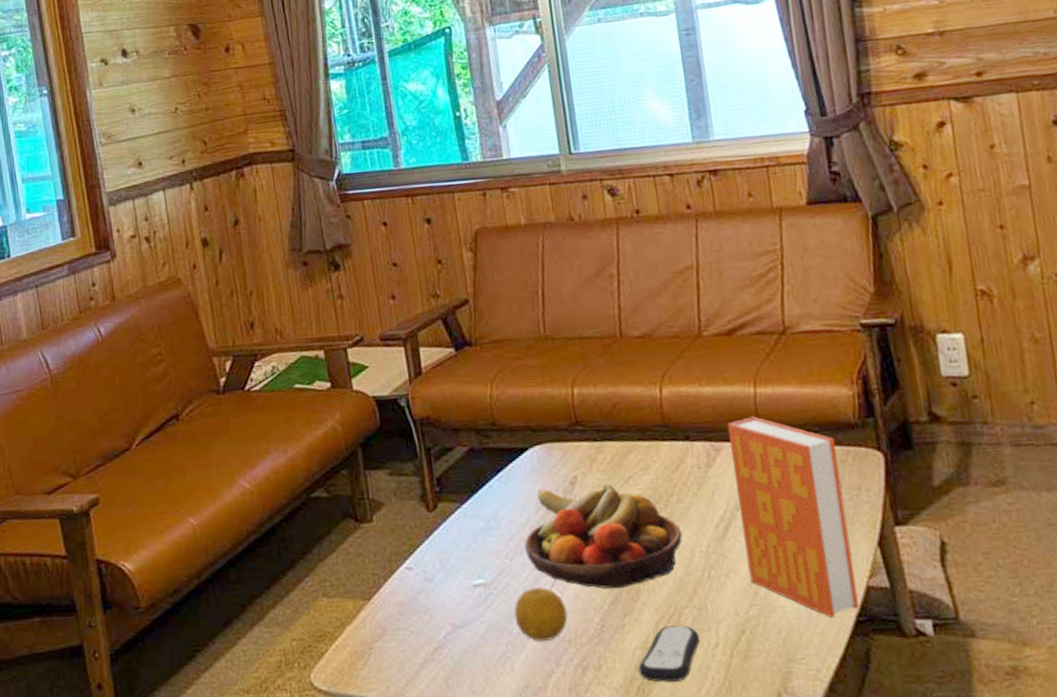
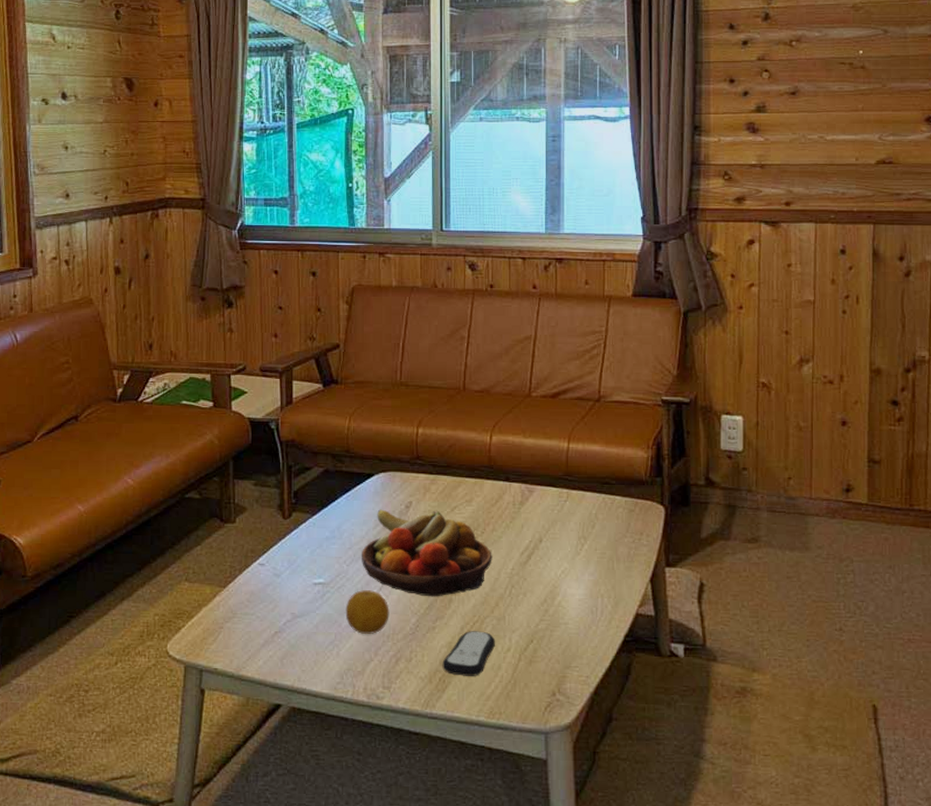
book: present [727,416,860,619] -> none [541,467,628,637]

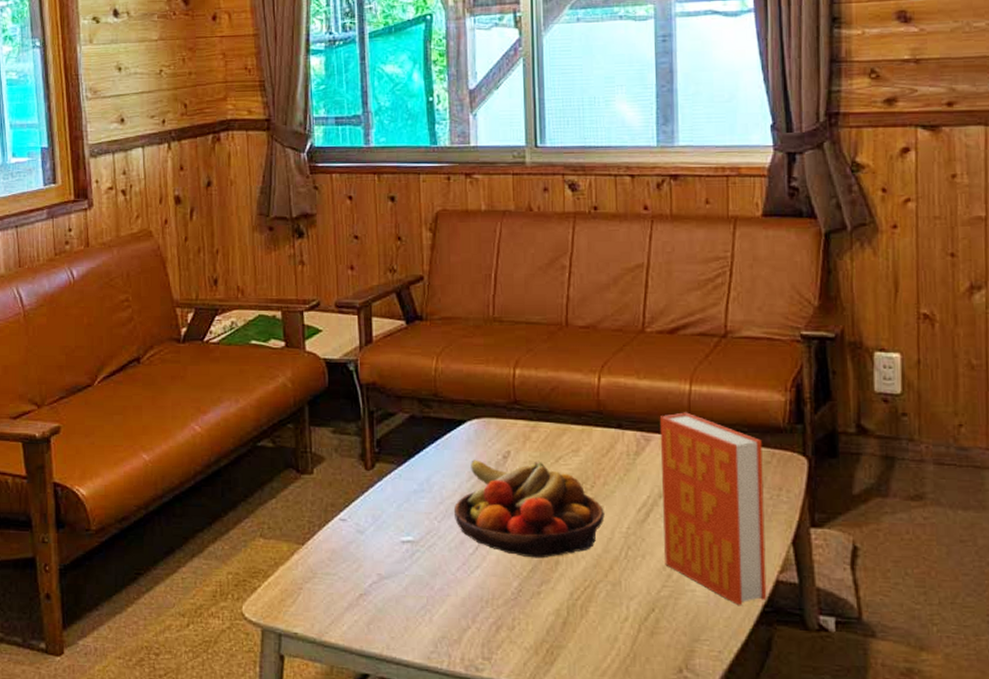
fruit: present [345,590,390,634] -> none [438,549,488,599]
remote control: present [442,631,495,676] -> none [549,597,610,648]
book: none [541,467,628,637] -> present [659,412,767,606]

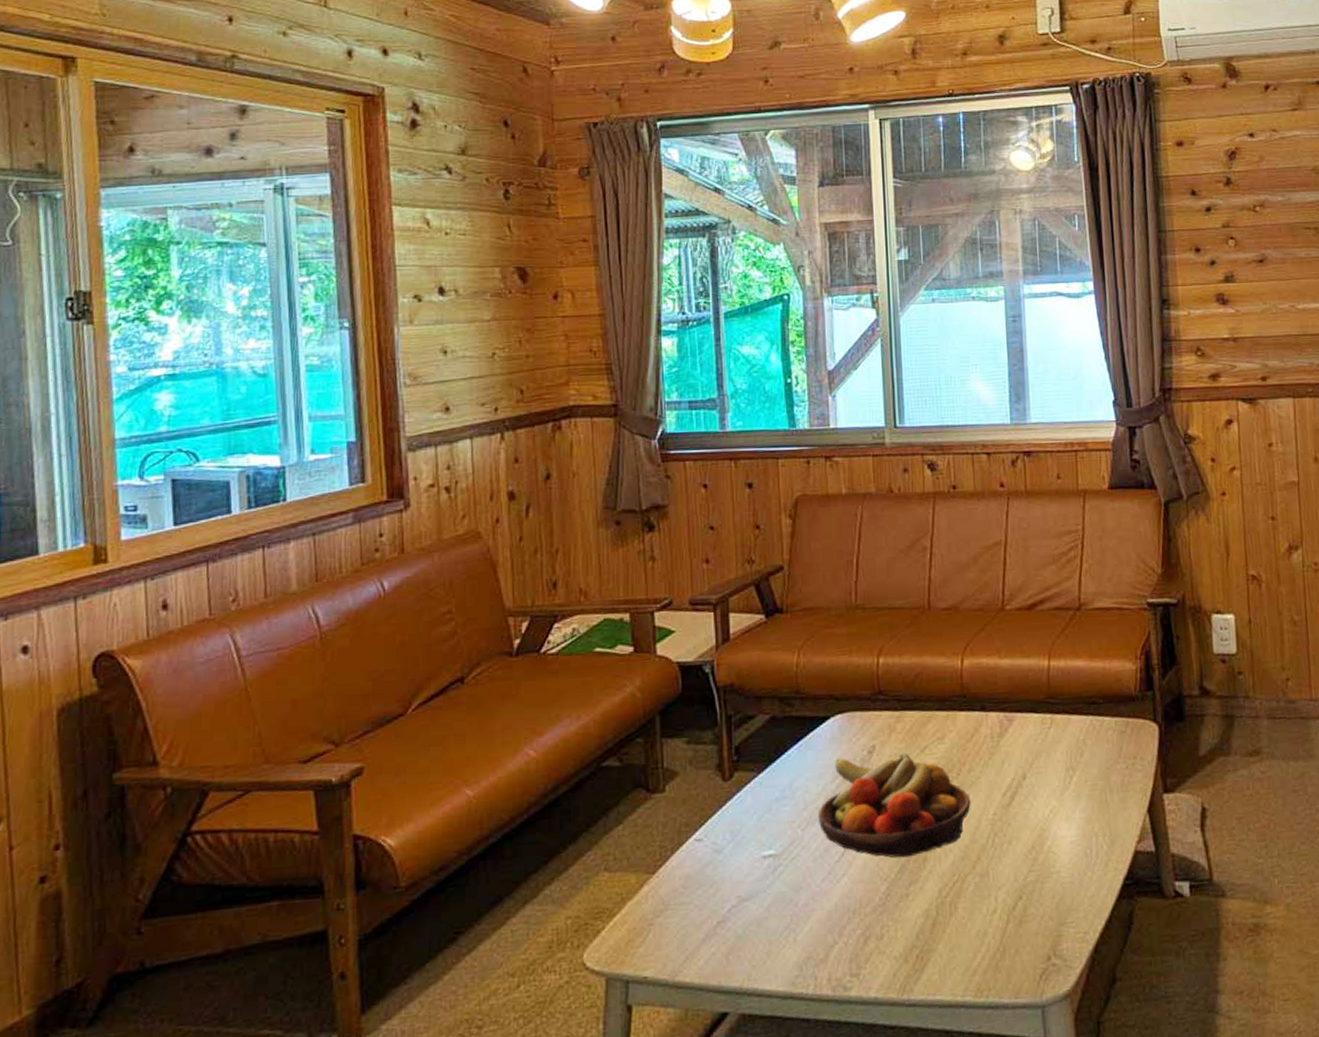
book: present [659,412,767,606] -> none [1021,688,1127,883]

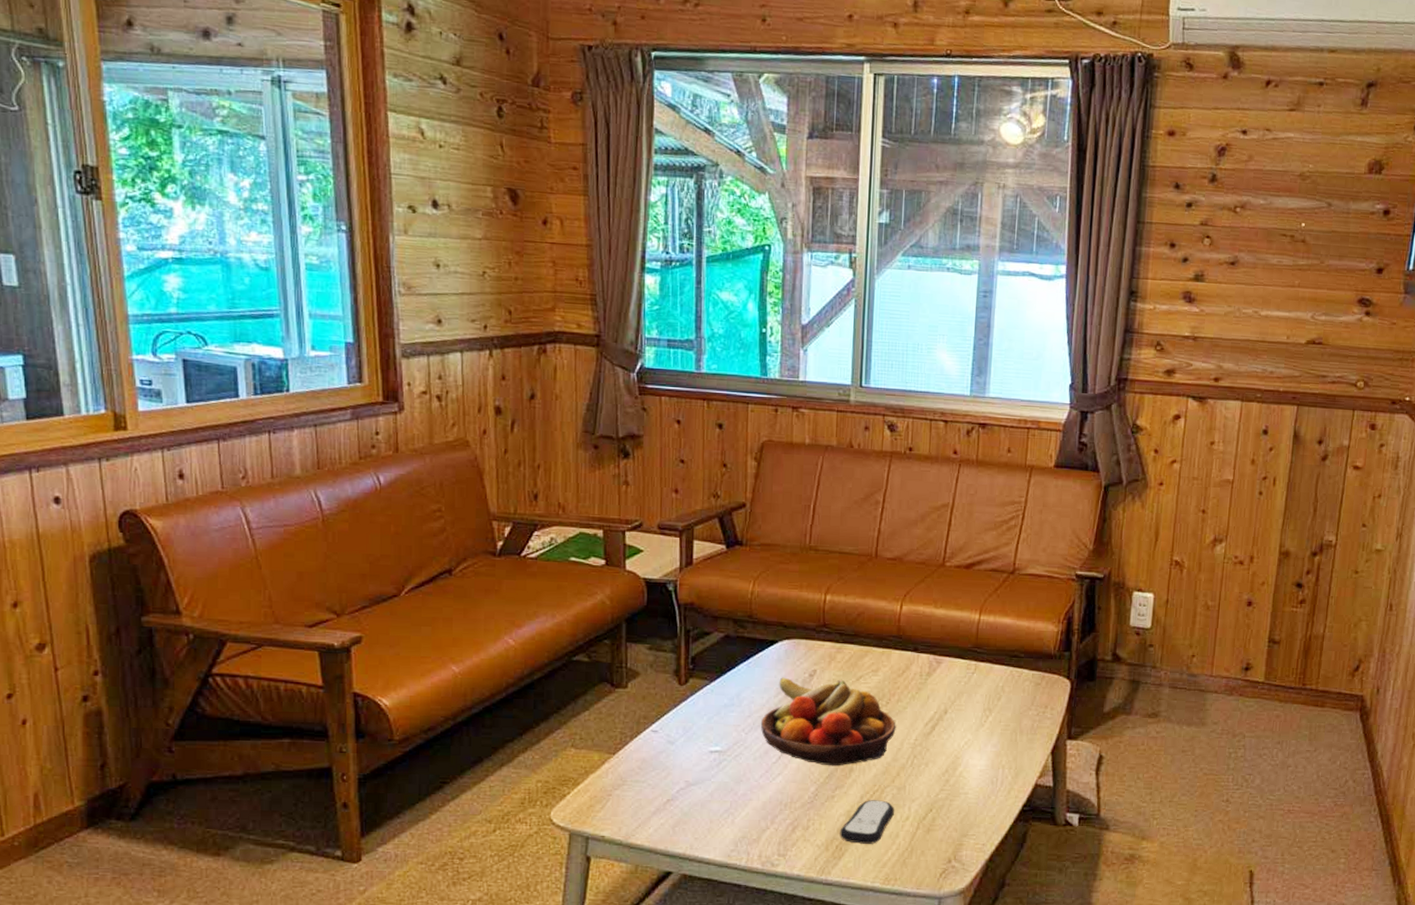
remote control: none [919,892,979,950] -> present [839,800,894,844]

